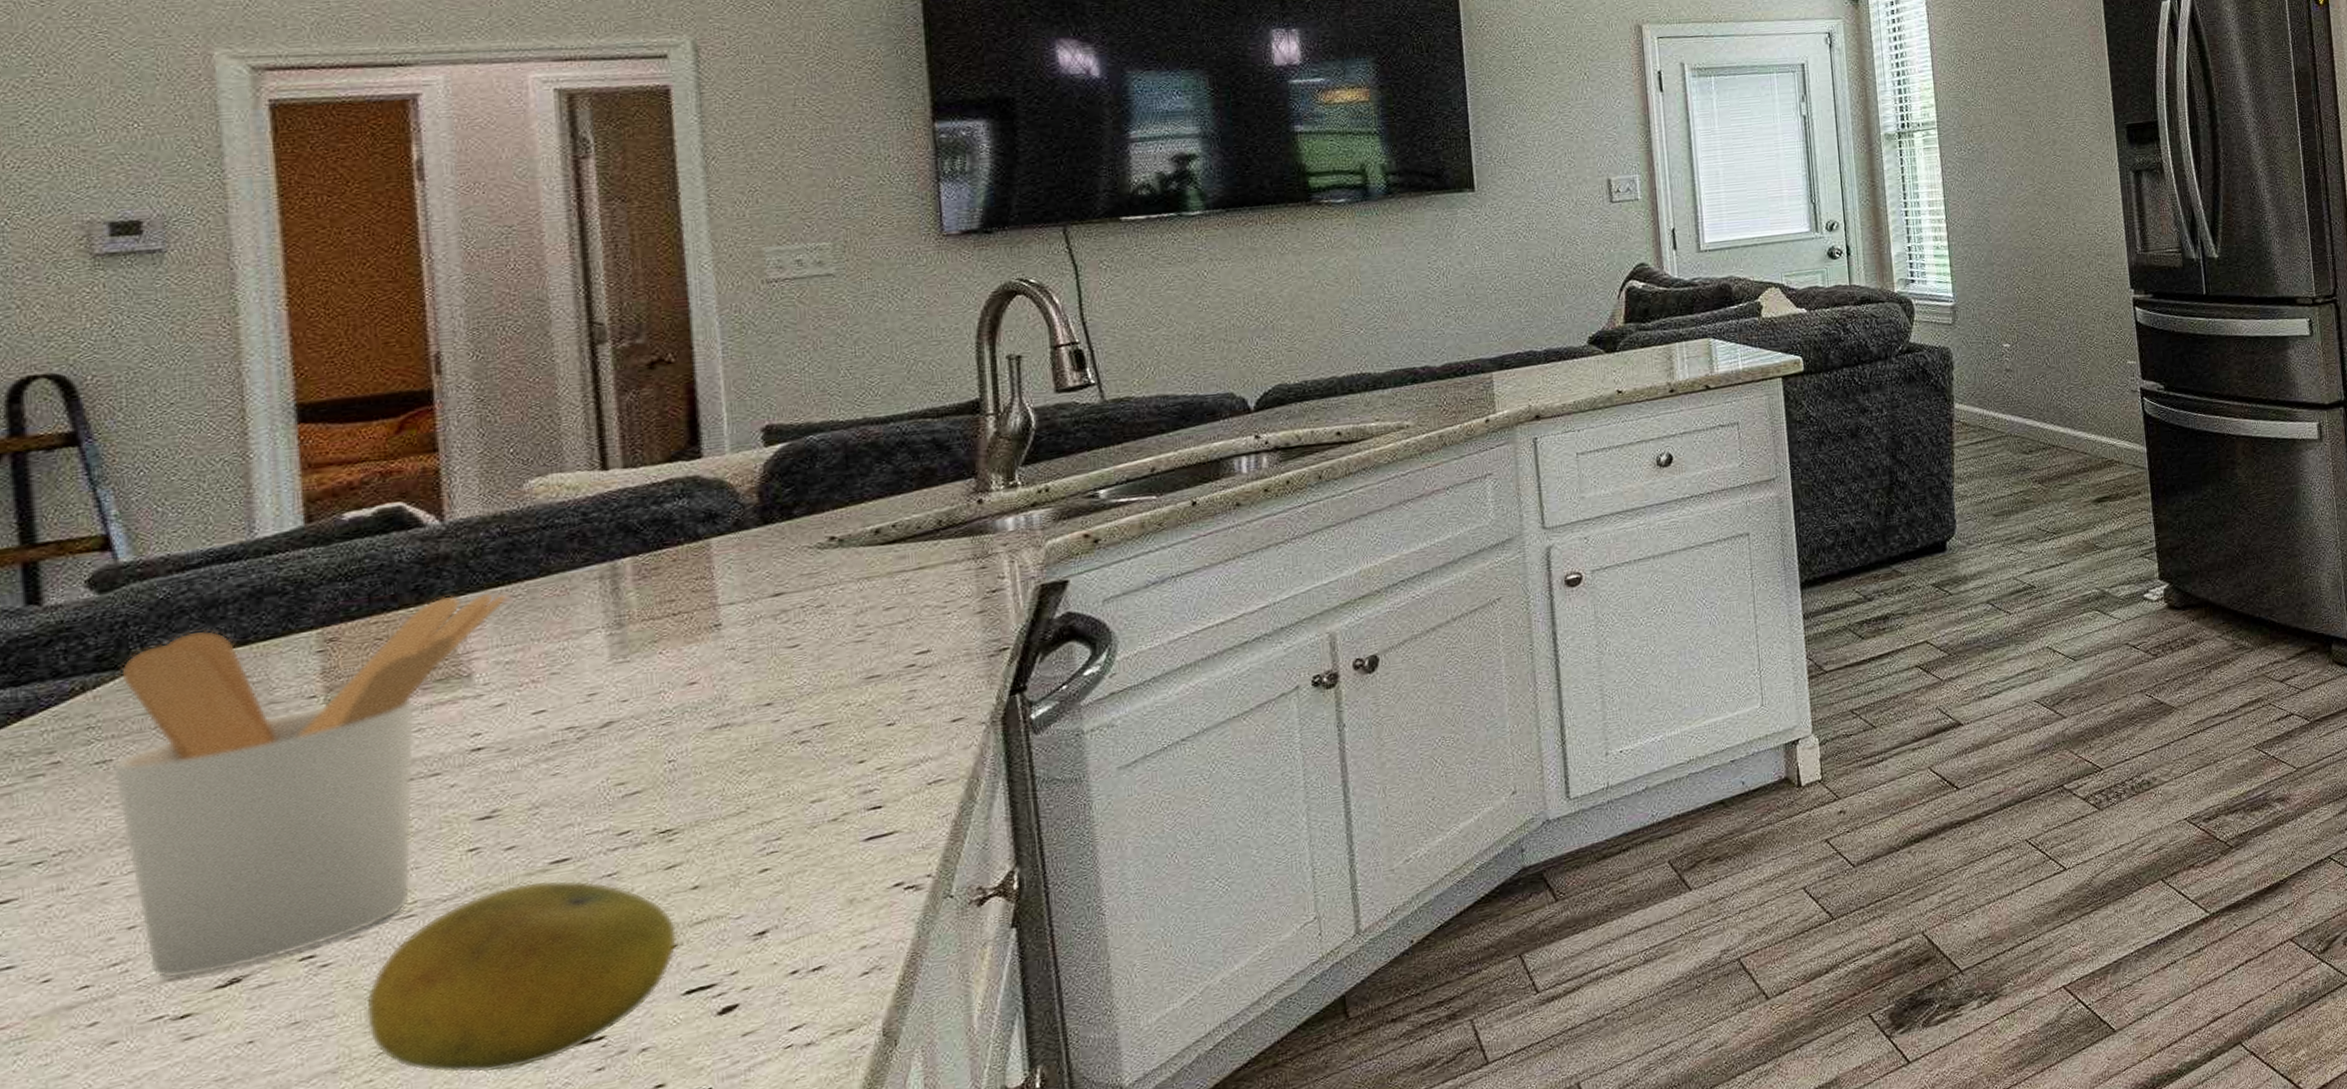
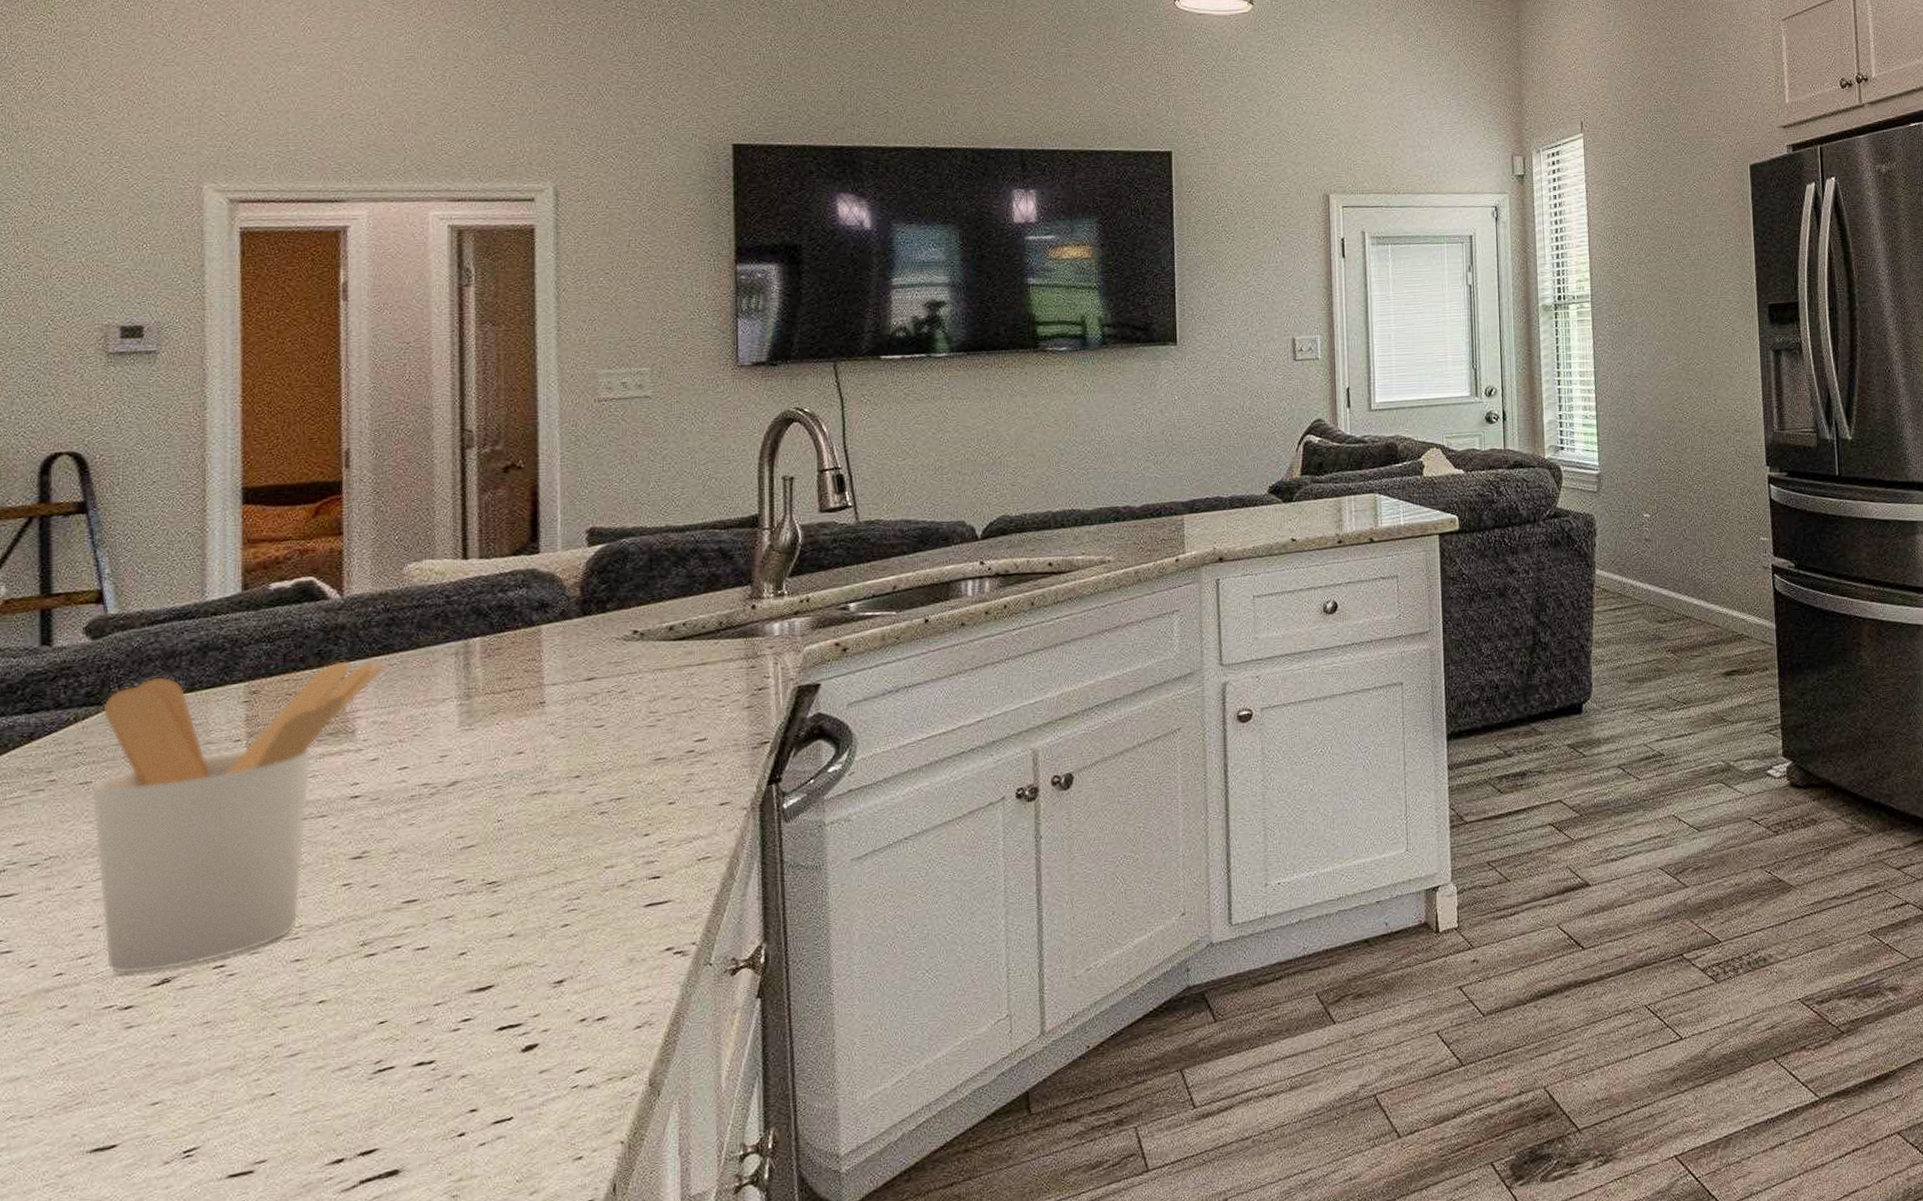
fruit: present [365,880,678,1074] -> none [258,917,495,1083]

